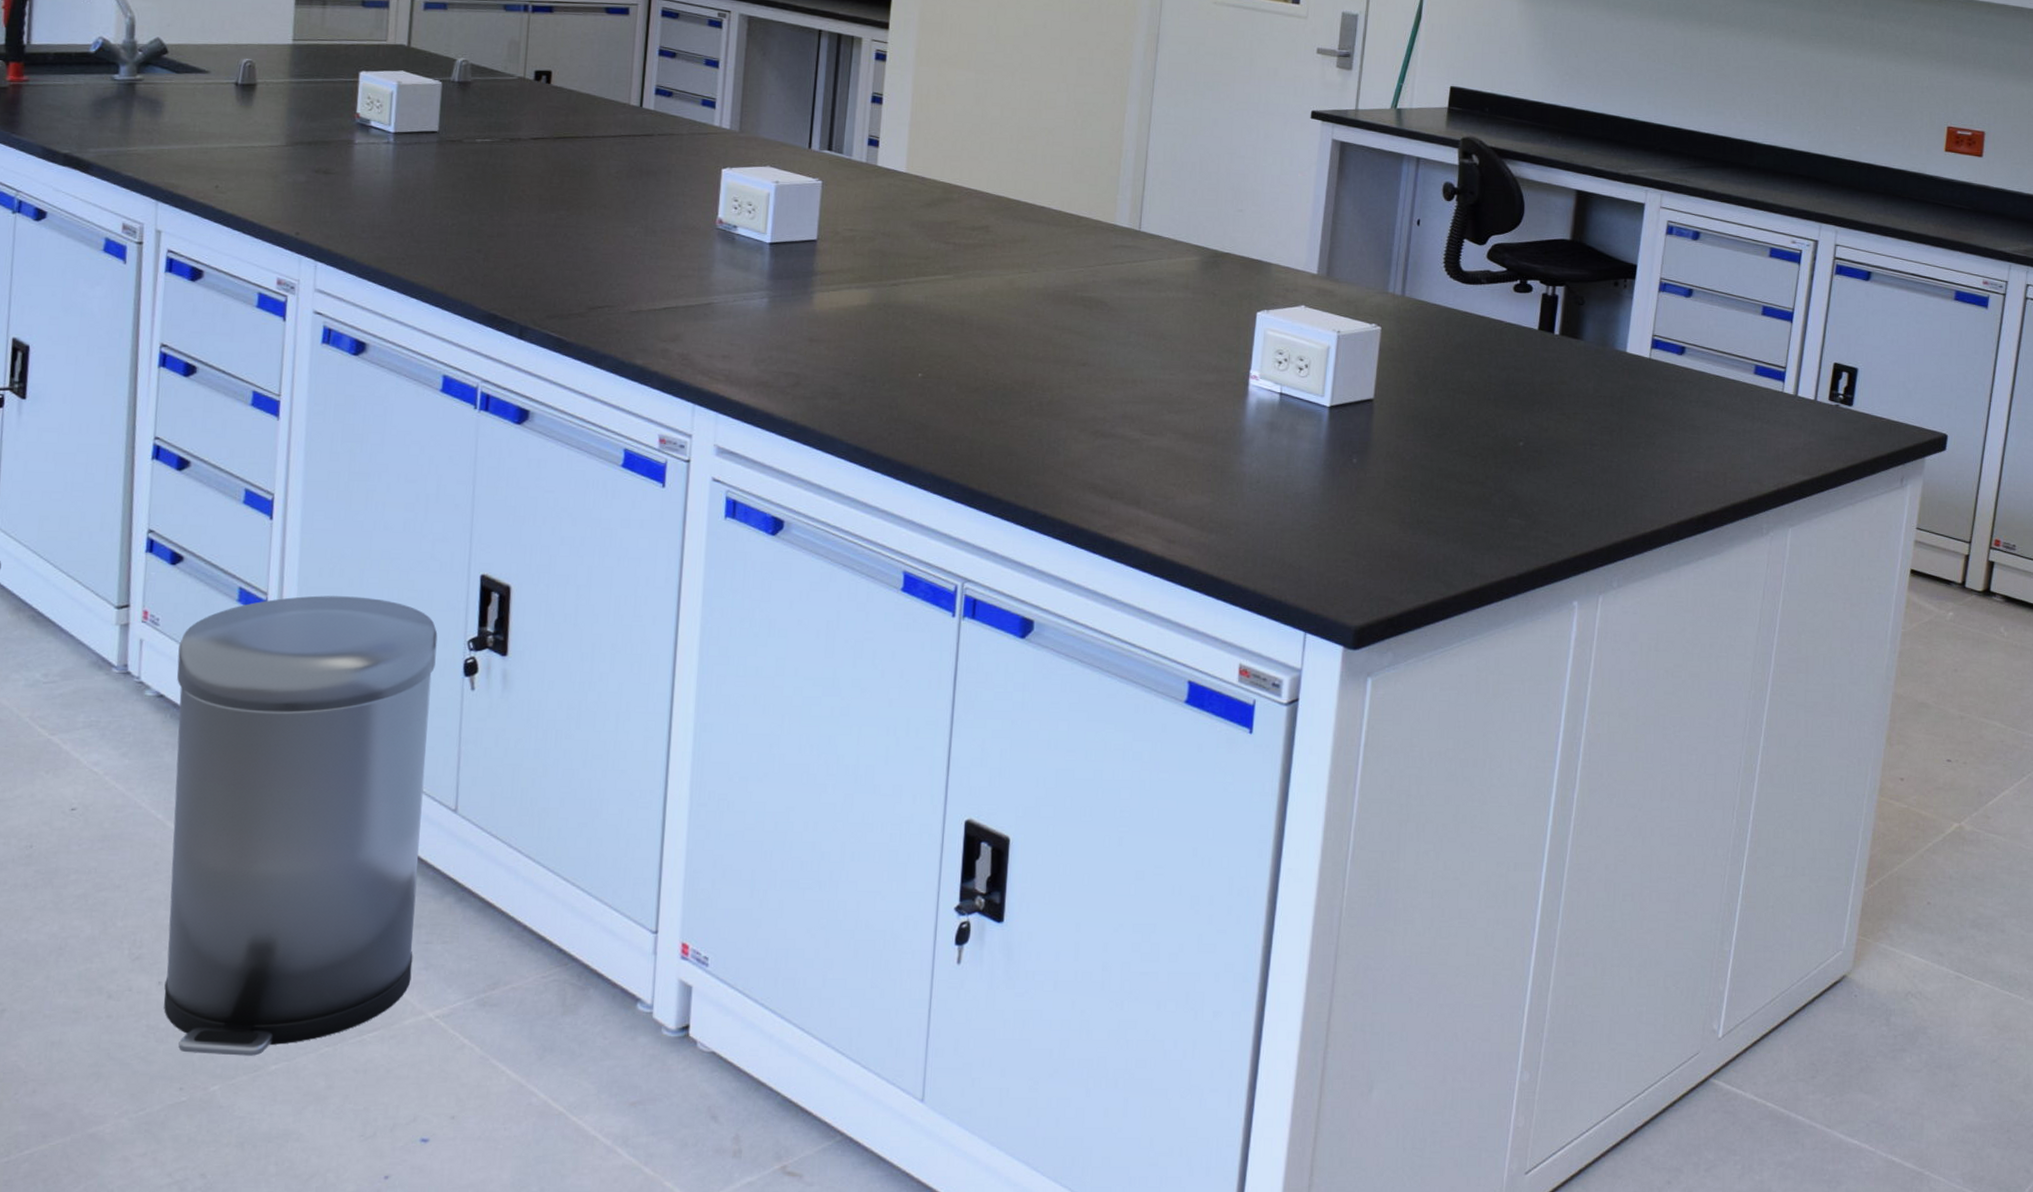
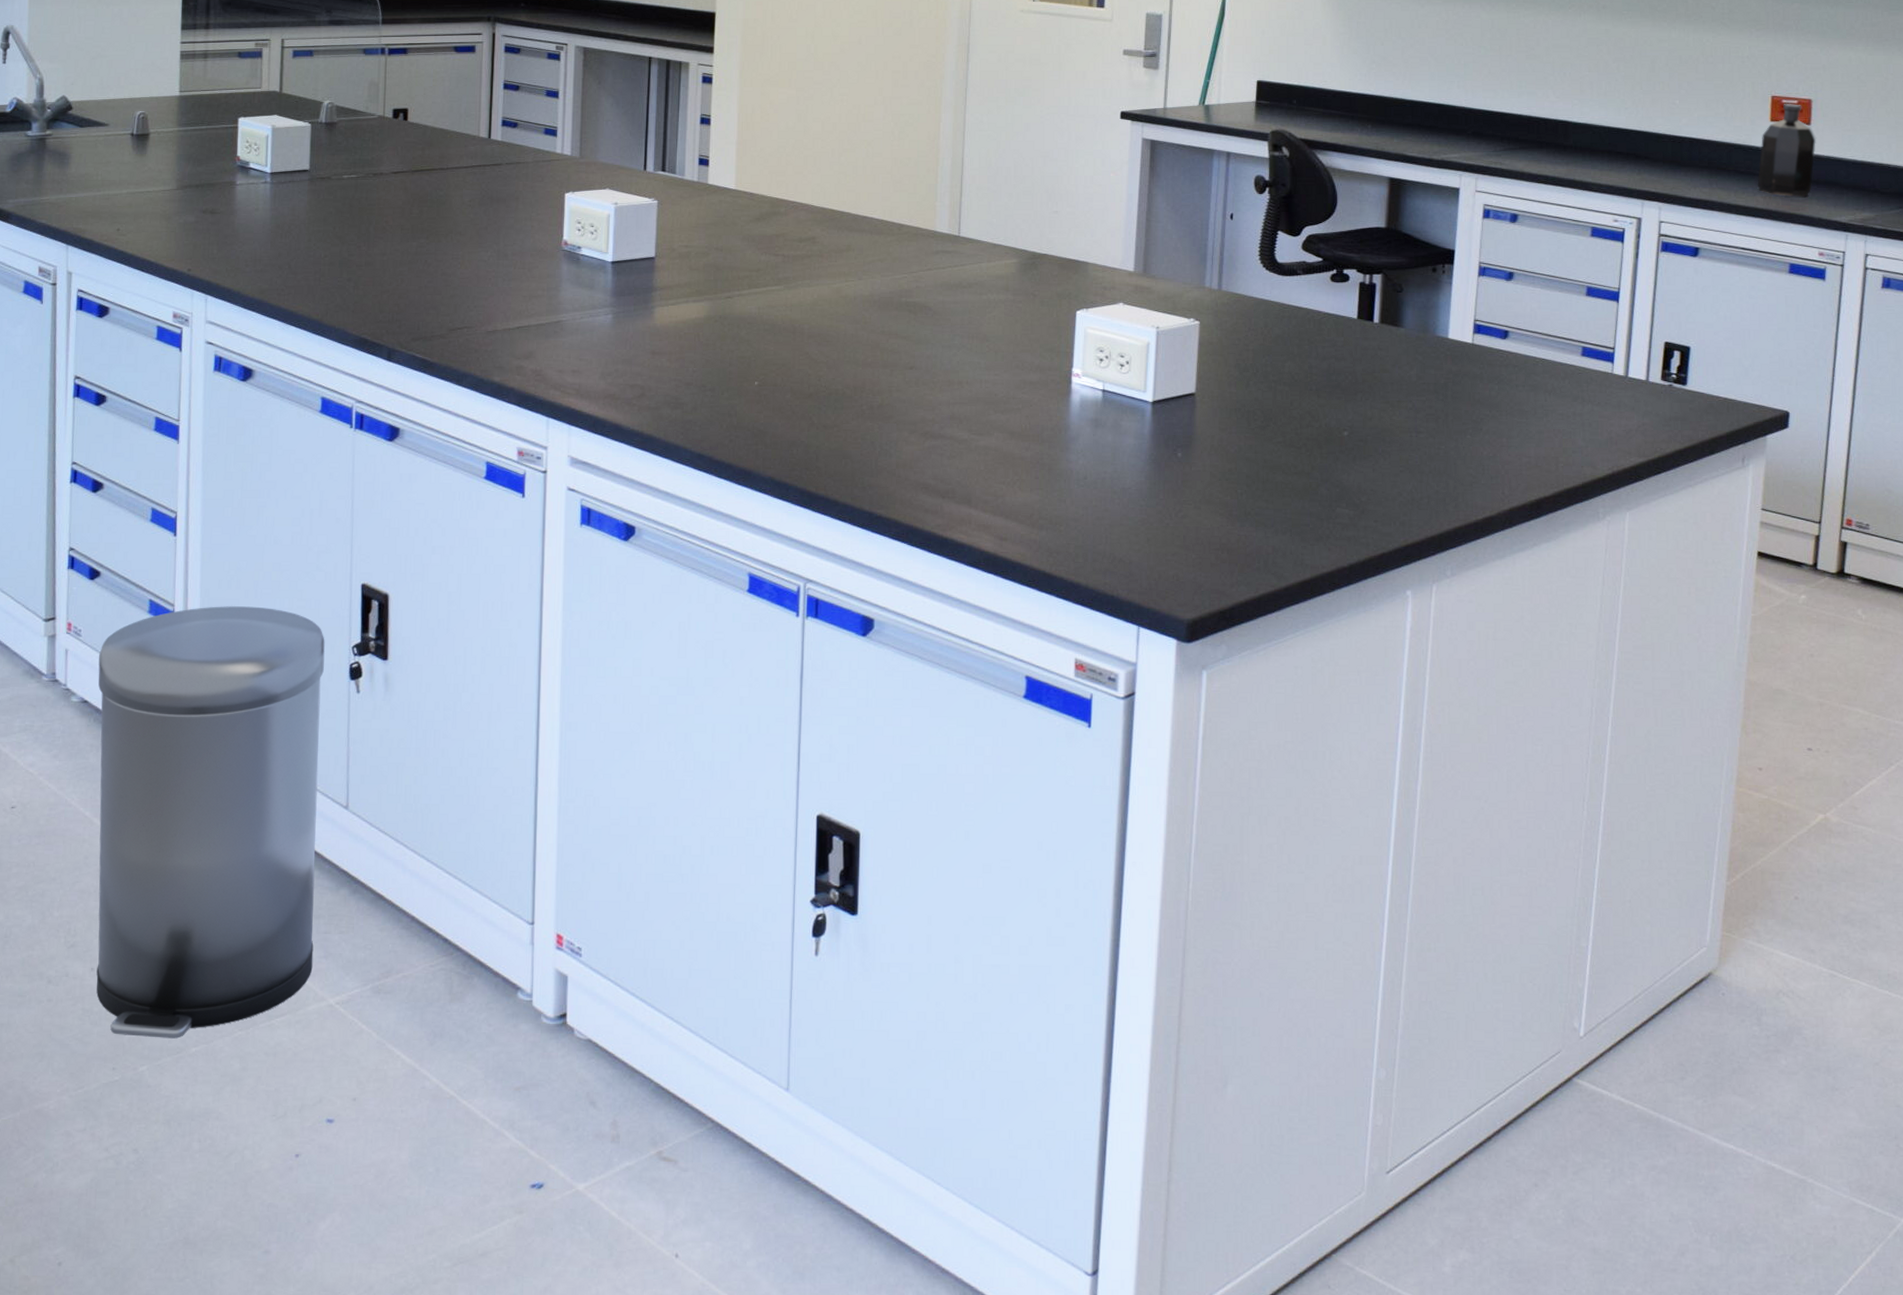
bottle: none [1929,134,1988,226] -> present [1757,103,1817,197]

